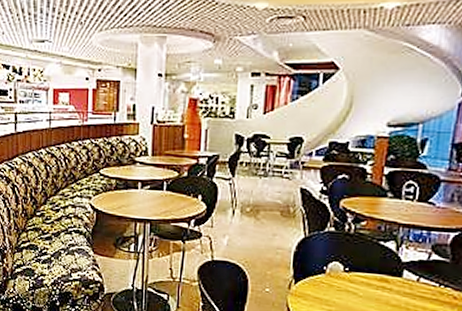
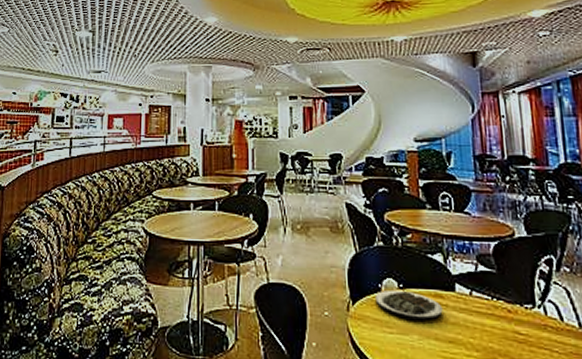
plate: none [318,272,386,301] -> present [375,289,443,320]

